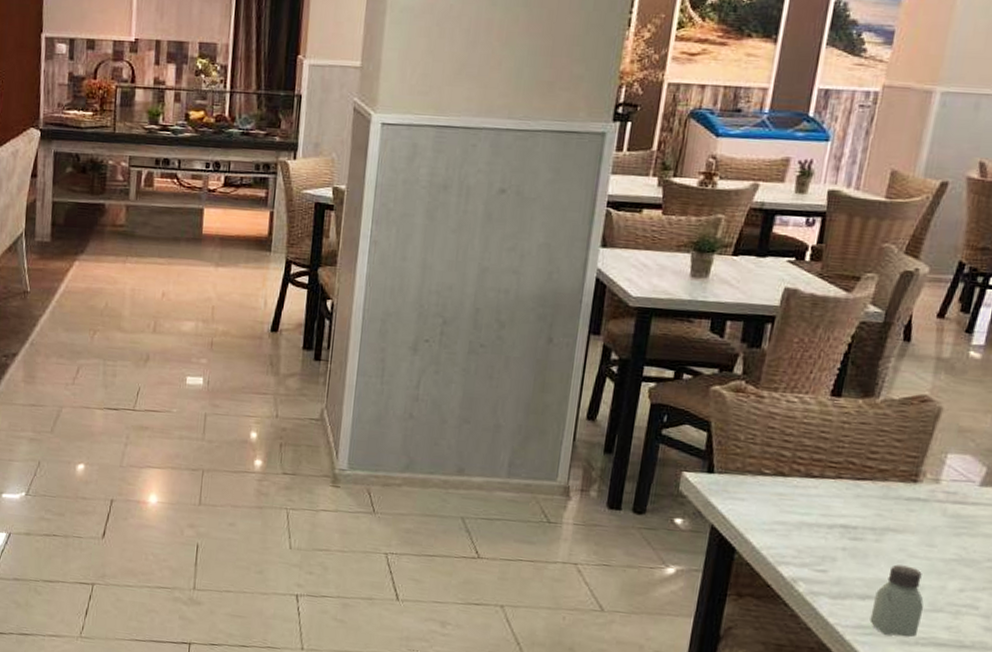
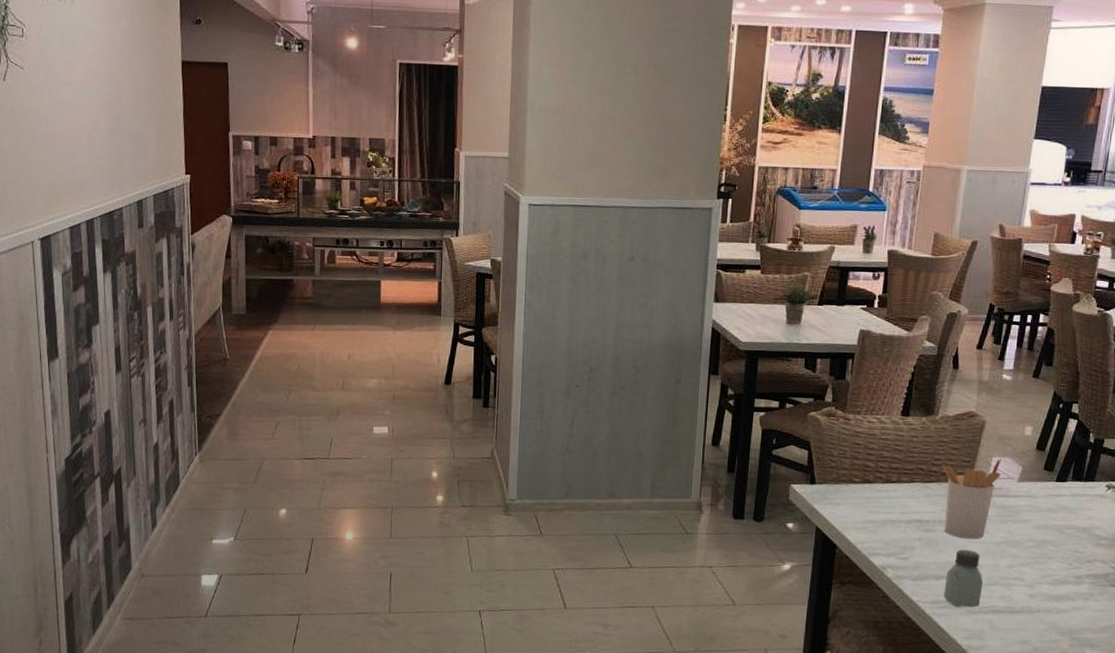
utensil holder: none [877,456,960,554] -> present [942,459,1002,540]

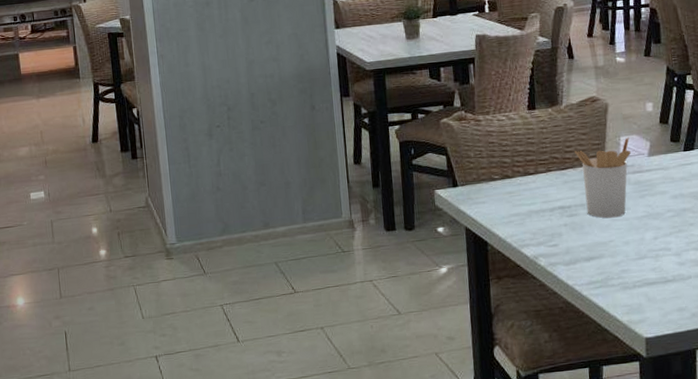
saltshaker: present [943,549,983,607] -> none [596,228,634,285]

